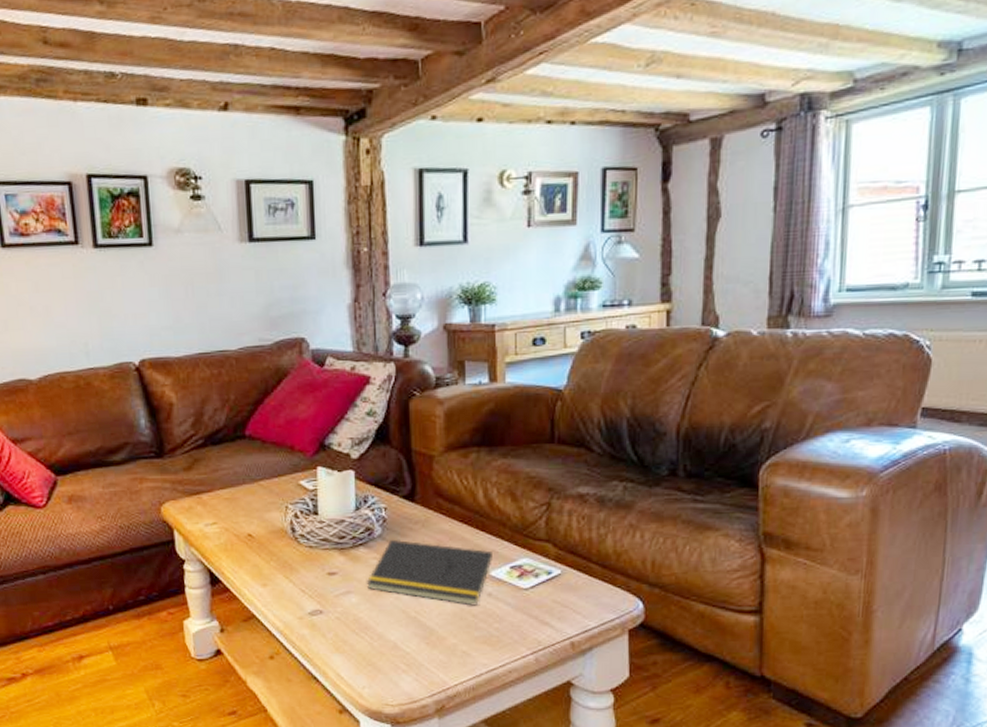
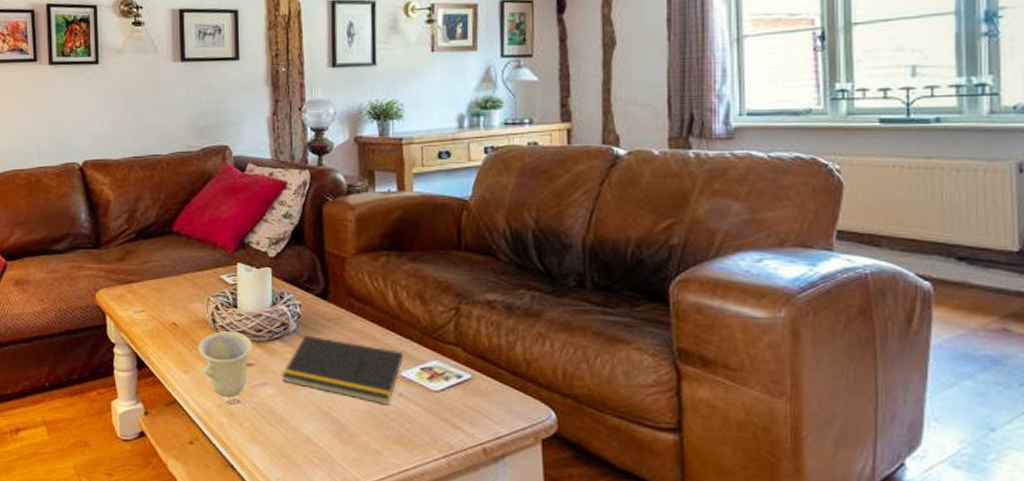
cup: none [276,540,335,609] -> present [198,331,252,398]

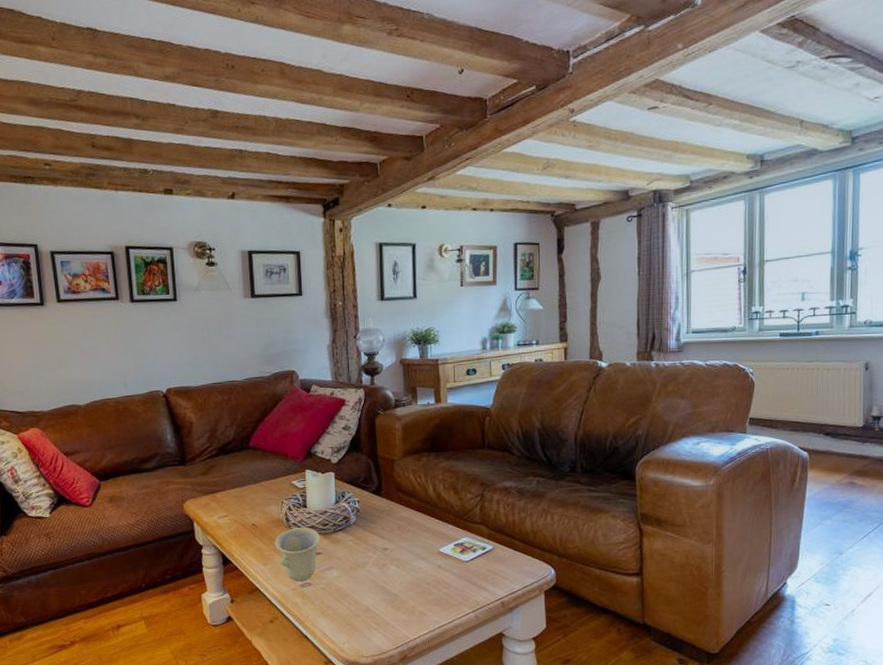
notepad: present [282,336,403,405] -> none [345,526,441,576]

